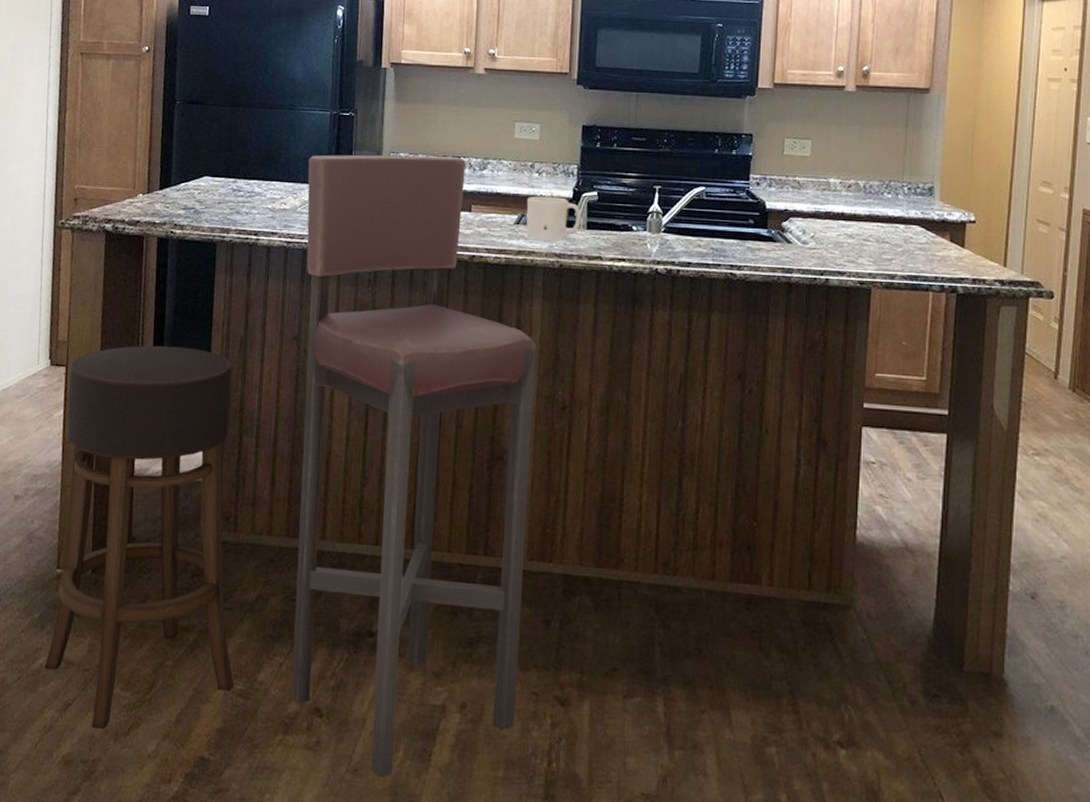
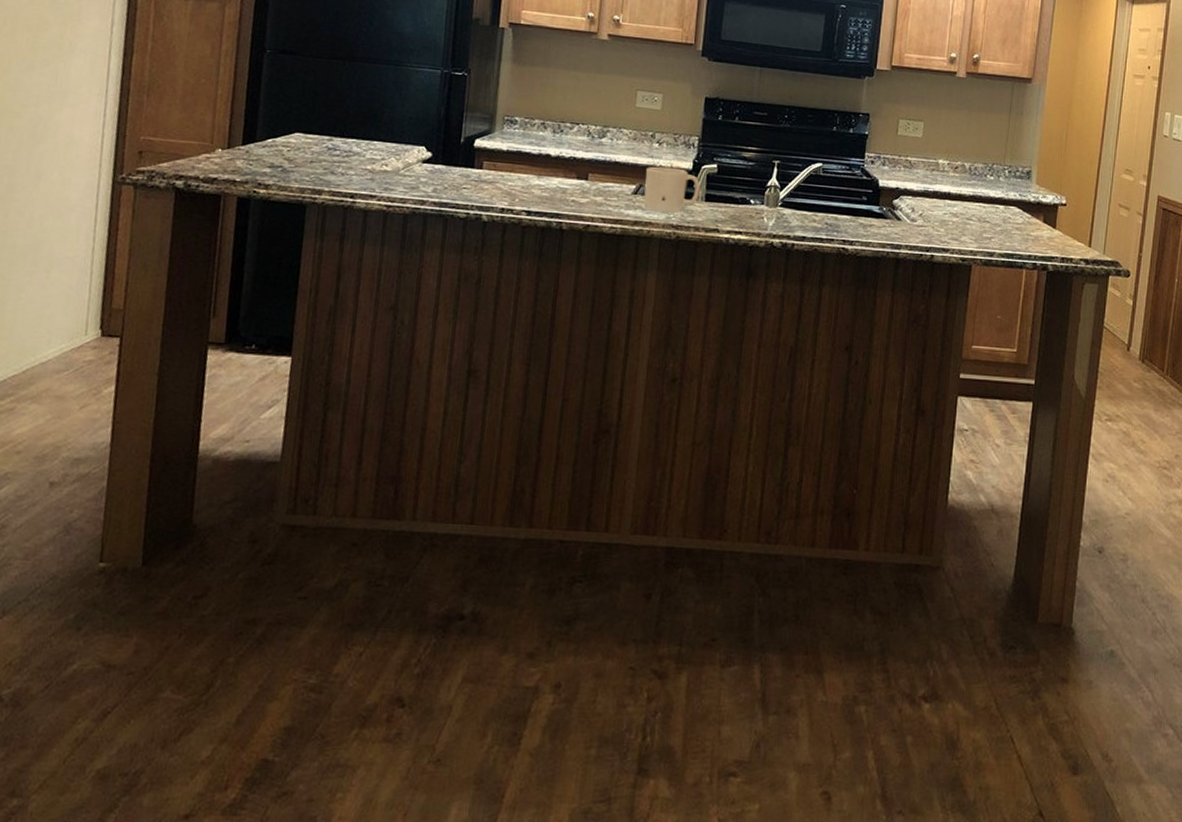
bar stool: present [44,345,234,729] -> none [79,314,319,737]
bar stool: present [291,154,537,777] -> none [370,115,649,765]

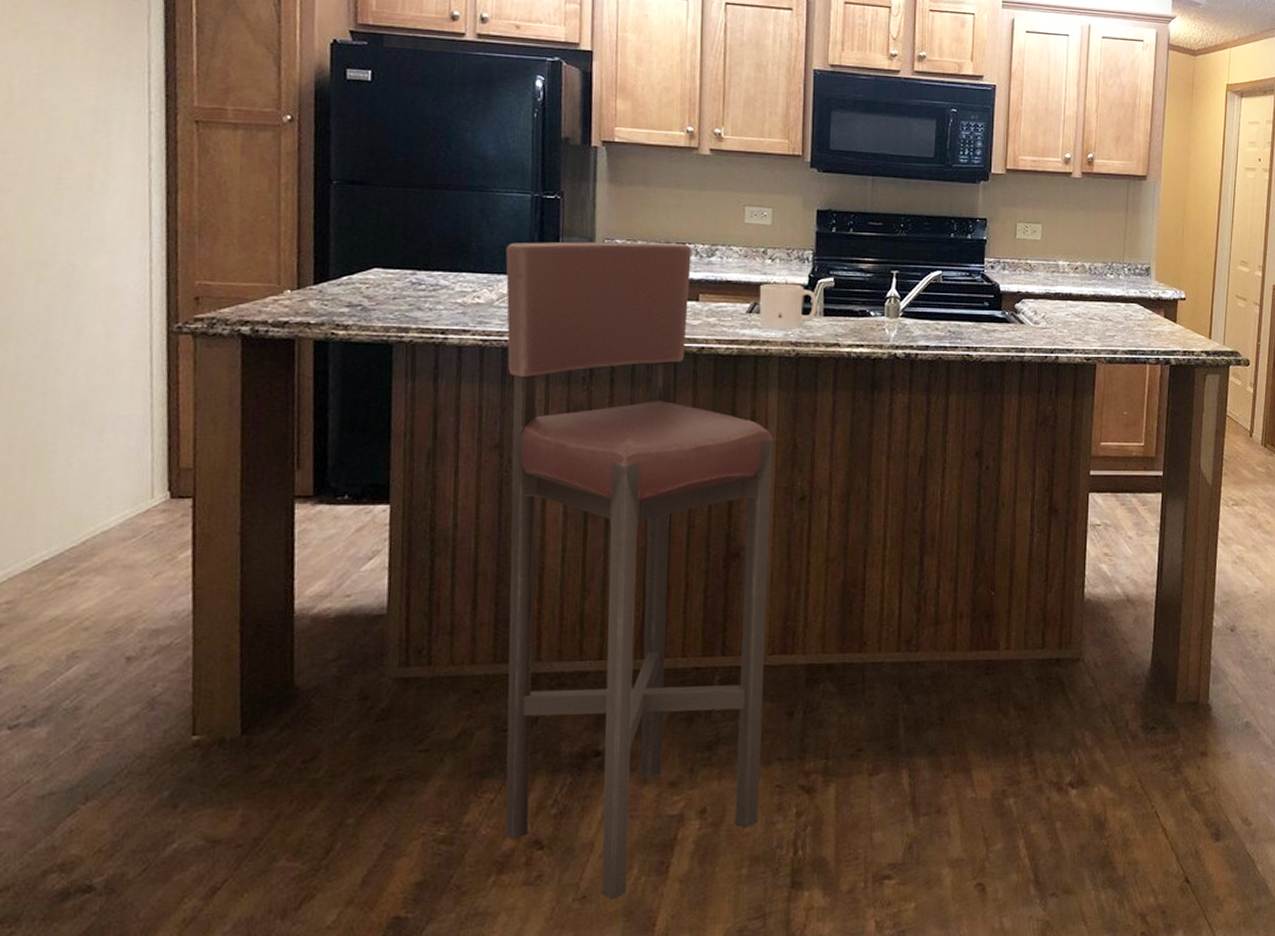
bar stool: none [370,115,649,765] -> present [505,241,773,899]

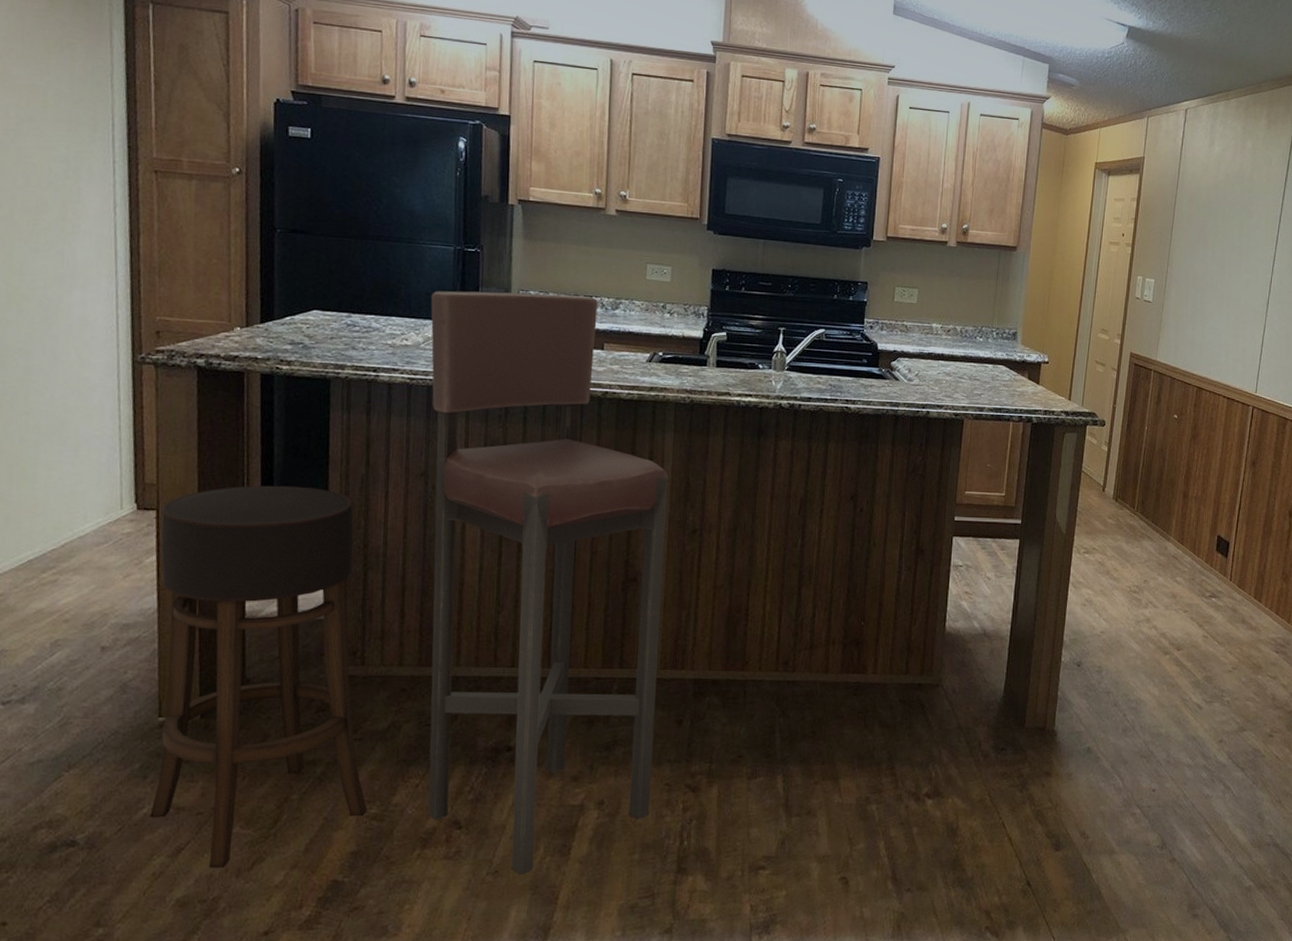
bar stool: none [180,464,434,910] -> present [150,485,367,868]
mug: present [759,283,818,331] -> none [658,335,711,380]

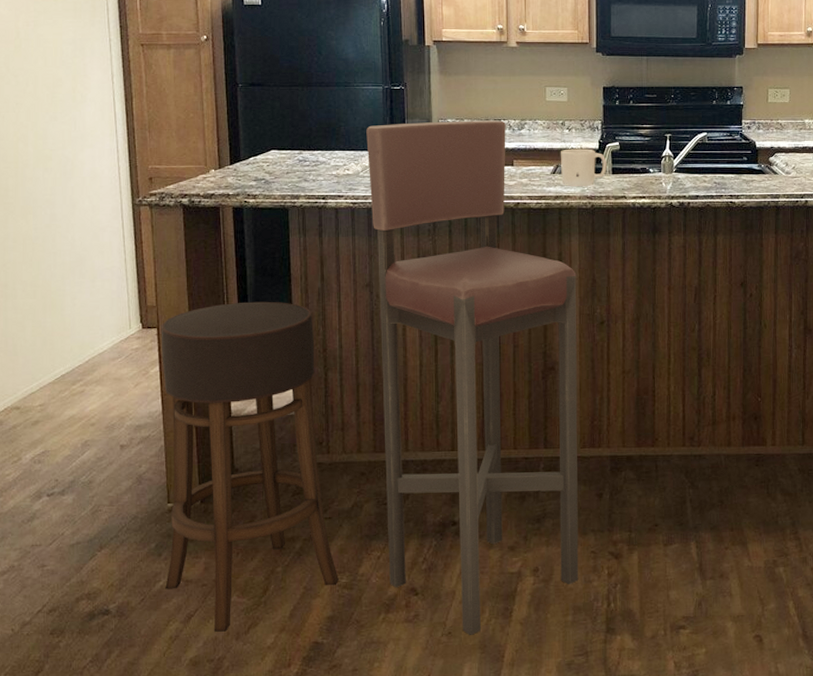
mug: none [658,335,711,380] -> present [560,148,607,187]

